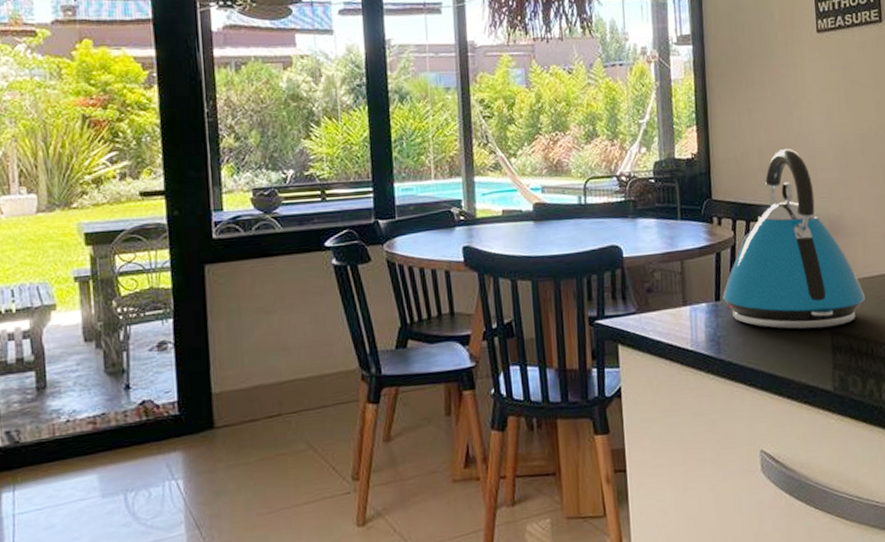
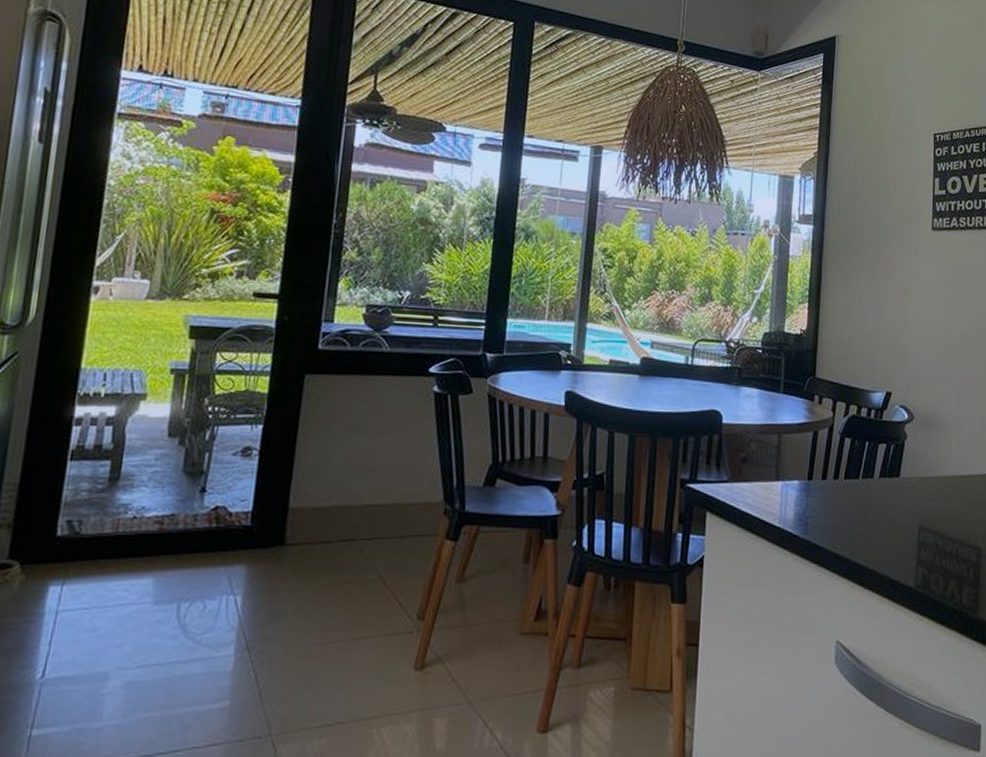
kettle: present [722,149,865,330] -> none [815,337,954,522]

